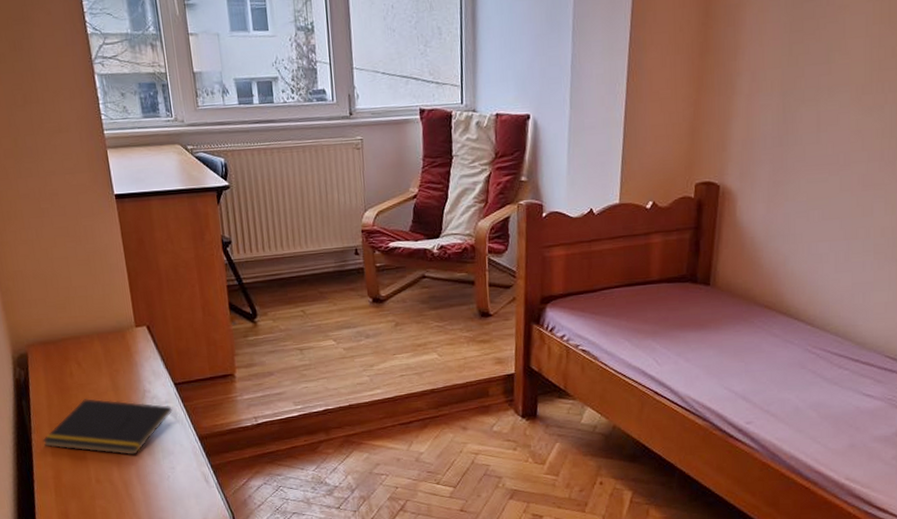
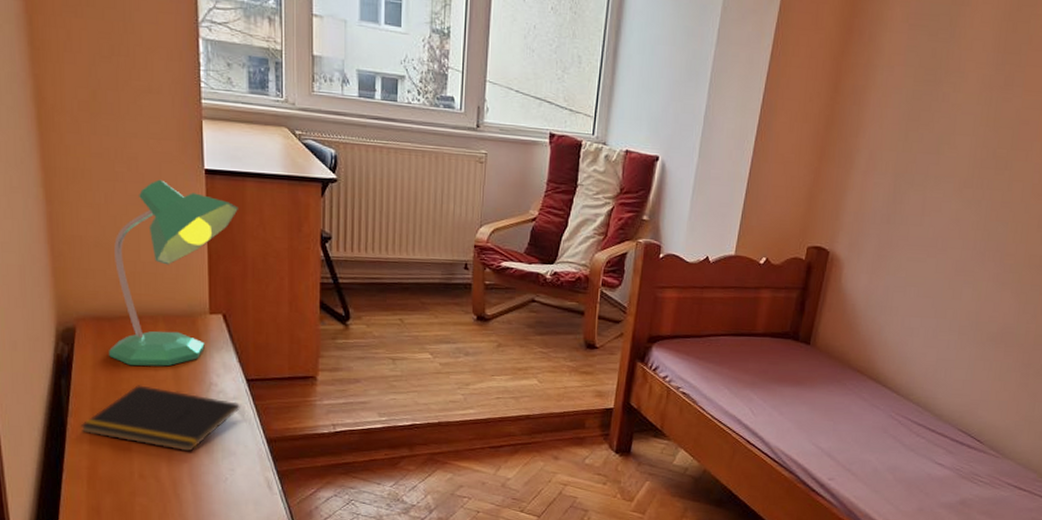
desk lamp: none [49,210,148,382] -> present [109,179,238,367]

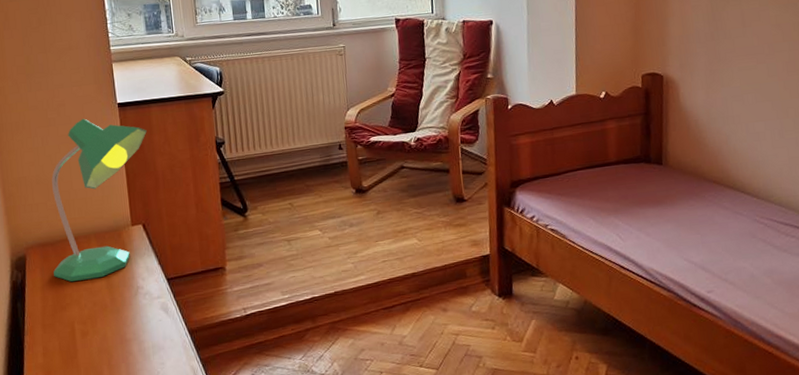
notepad: present [80,385,240,452] -> none [35,297,164,353]

